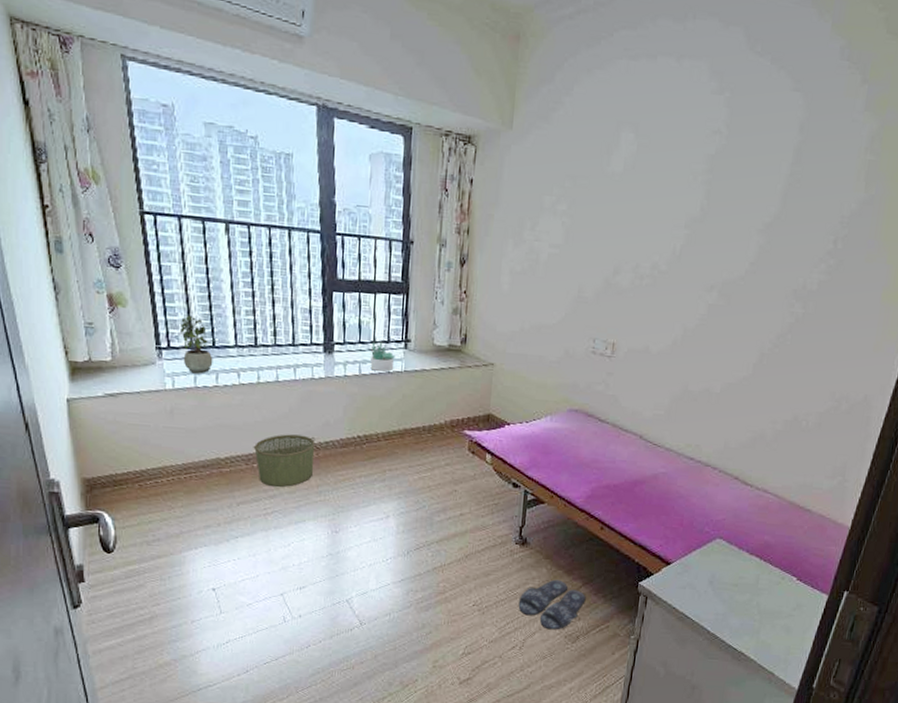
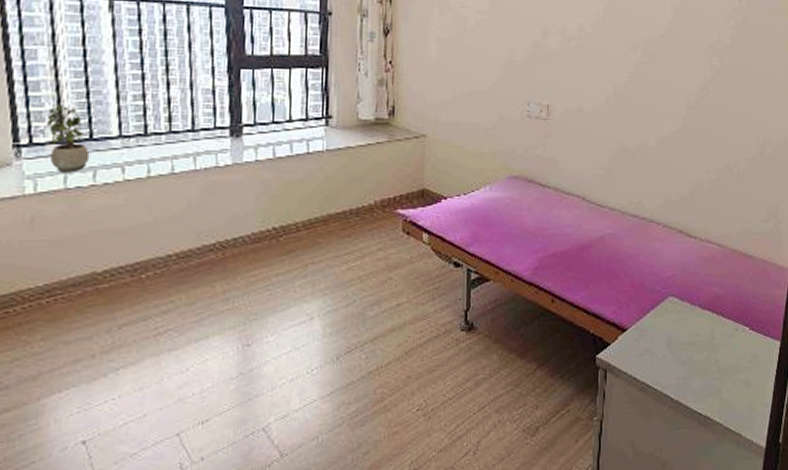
basket: present [253,434,316,487] -> none [141,233,221,299]
succulent plant: present [370,342,395,373] -> none [286,120,315,154]
slippers: present [518,579,586,630] -> none [469,365,542,425]

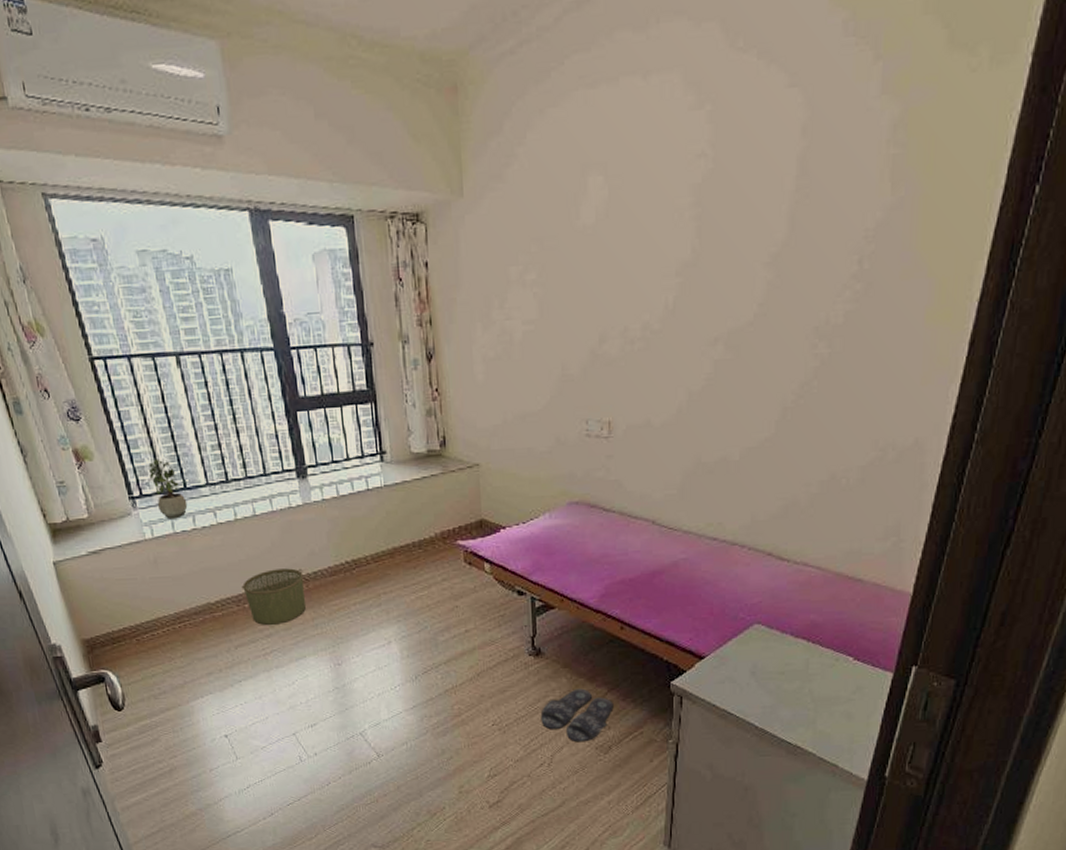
basket: none [141,233,221,299] -> present [241,568,306,625]
slippers: none [469,365,542,425] -> present [540,688,614,743]

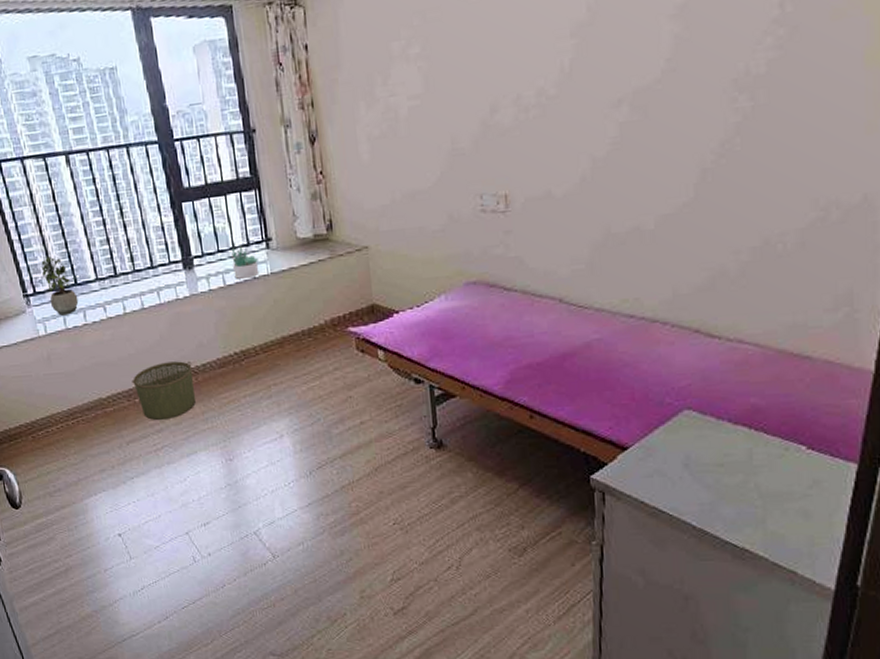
succulent plant: none [345,458,373,491] -> present [231,246,260,280]
slippers: present [540,688,614,743] -> none [445,484,527,544]

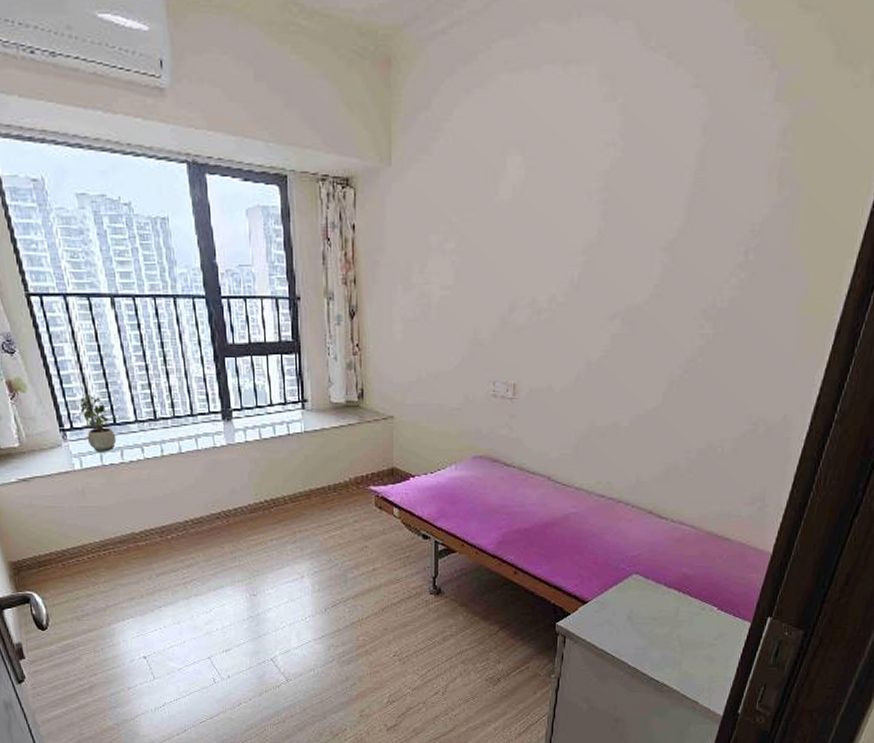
basket: present [132,361,196,420] -> none [165,504,225,556]
succulent plant: present [231,246,260,280] -> none [269,404,294,435]

